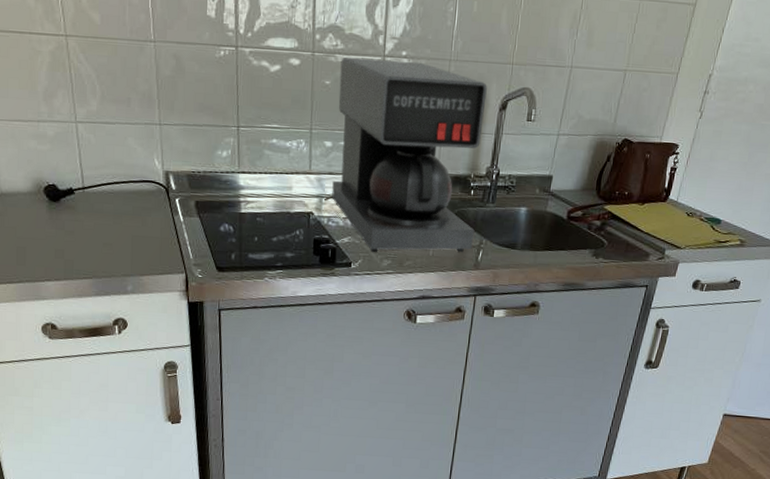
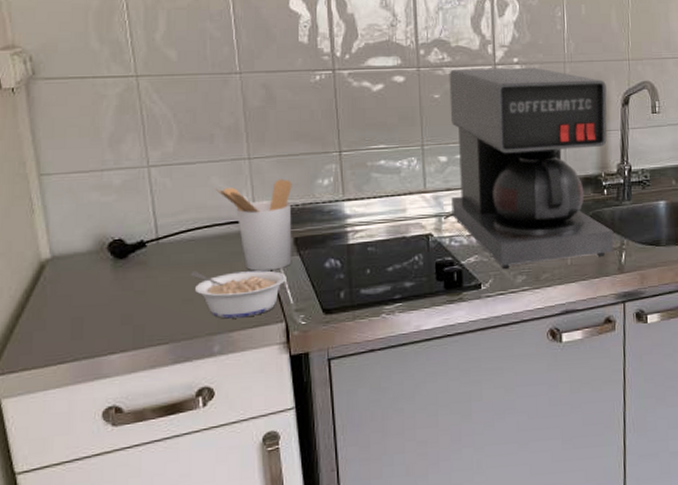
legume: none [109,220,188,265] -> present [190,270,286,319]
utensil holder: none [132,146,196,228] -> present [216,179,292,271]

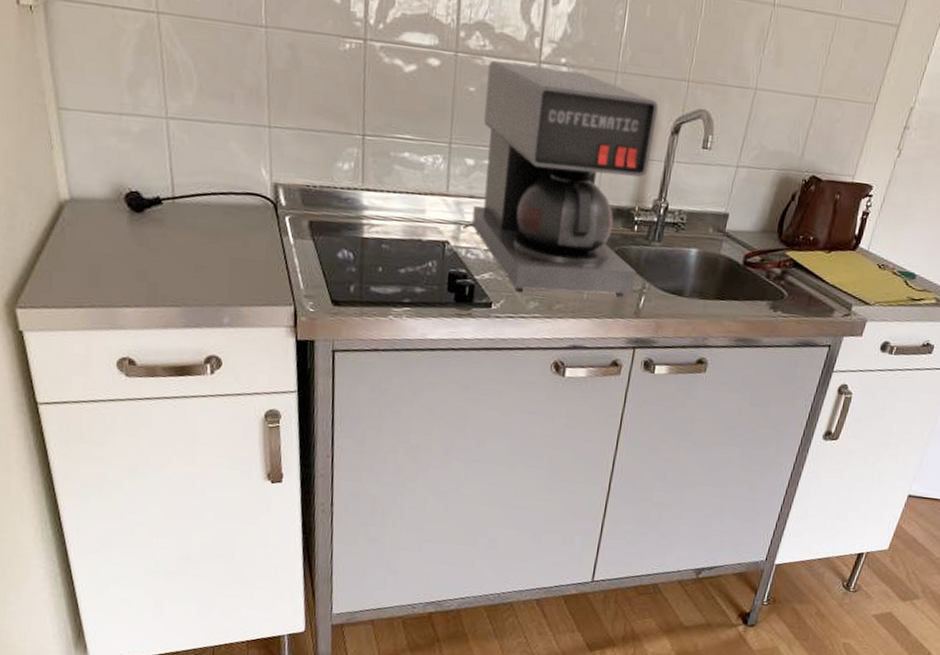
legume: present [190,270,286,319] -> none [204,238,299,295]
utensil holder: present [216,179,292,271] -> none [234,154,311,251]

